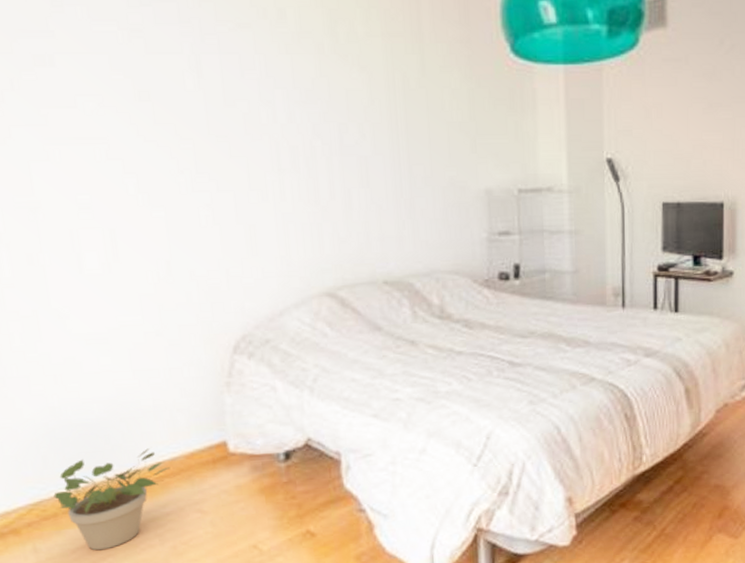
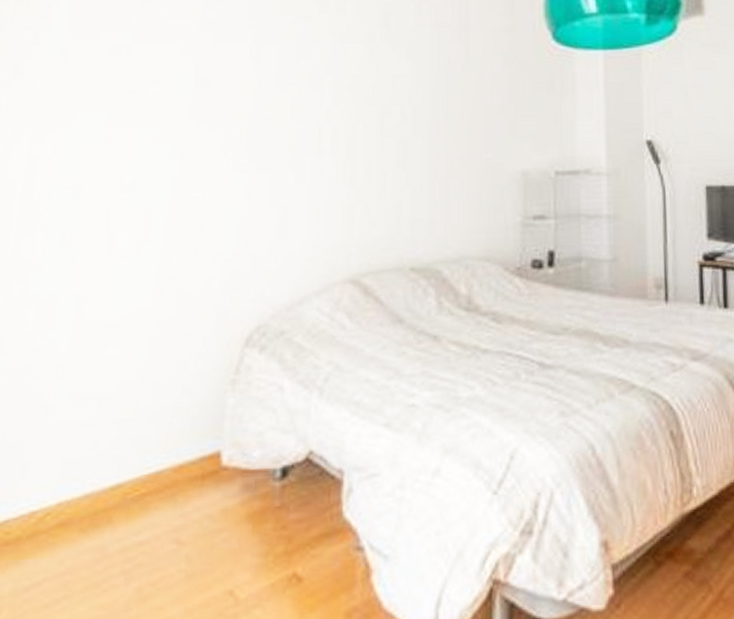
potted plant: present [53,448,171,551] -> none [22,457,155,590]

